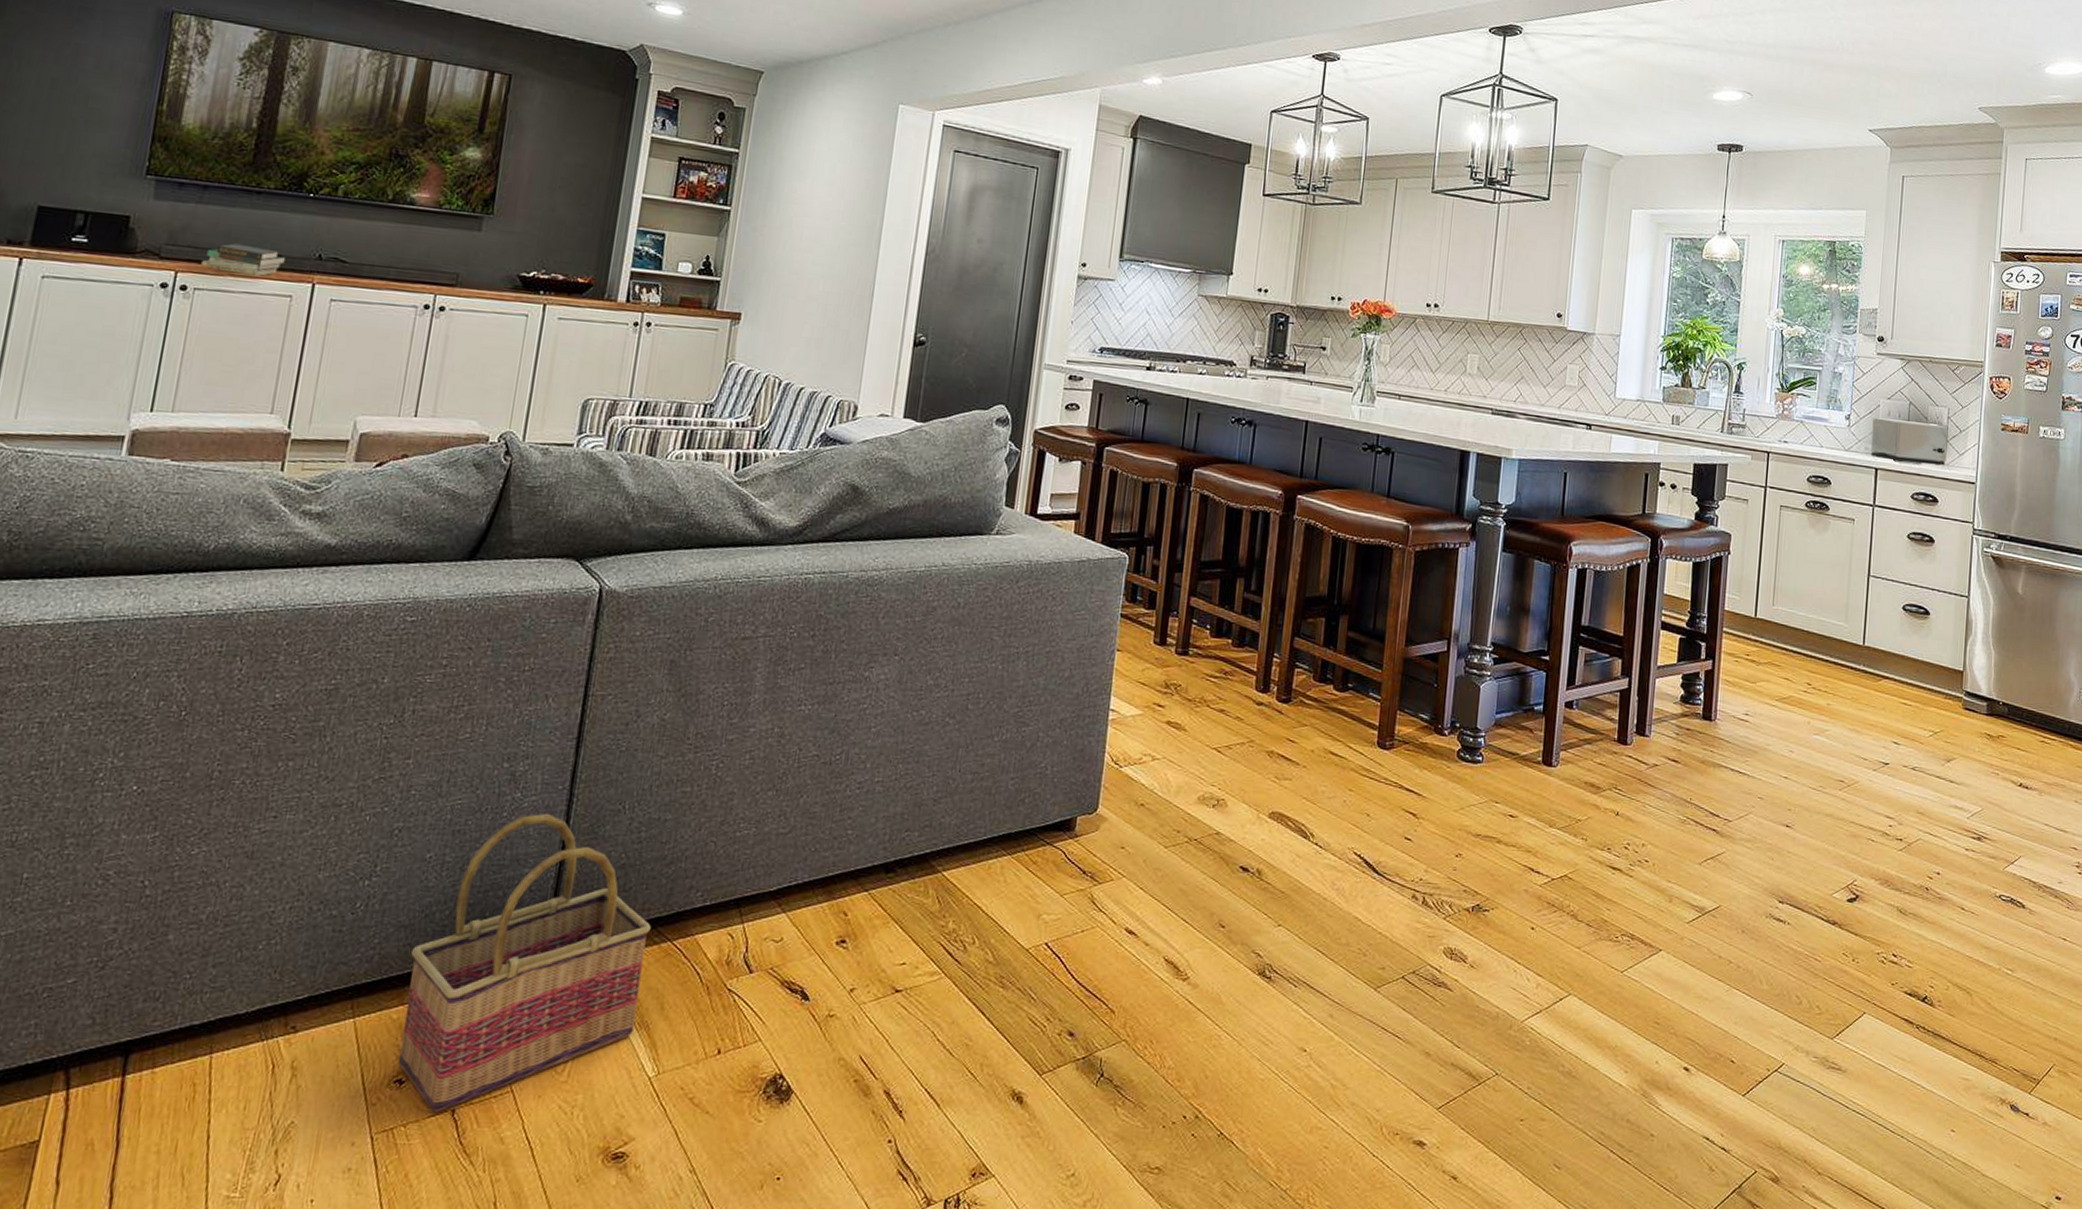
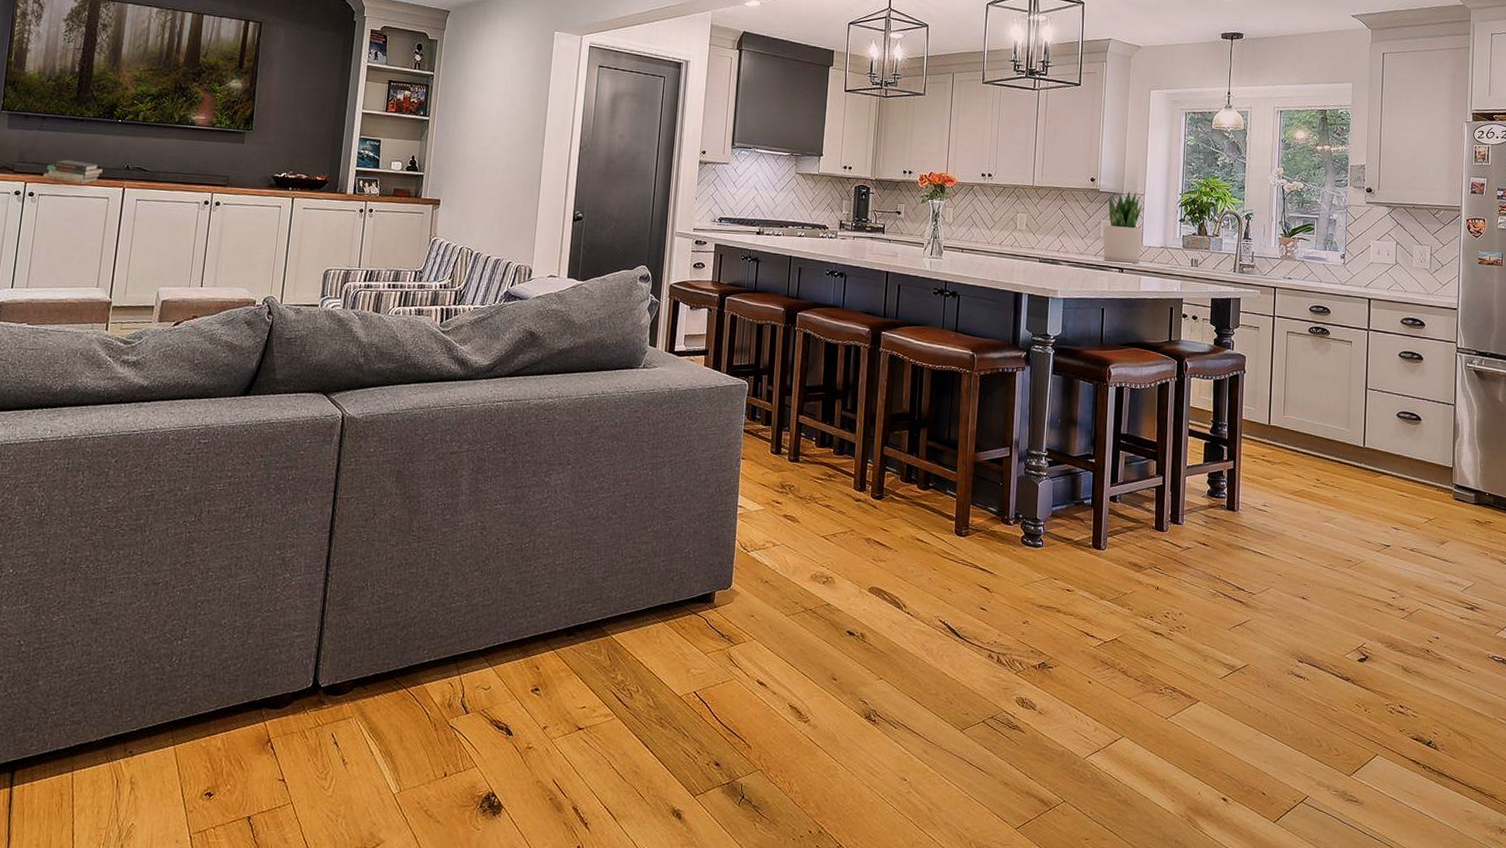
basket: present [398,813,651,1112] -> none [207,589,391,818]
planter: none [1568,331,1617,419] -> present [1103,191,1142,264]
toaster: present [1871,417,1948,466] -> none [1364,256,1431,295]

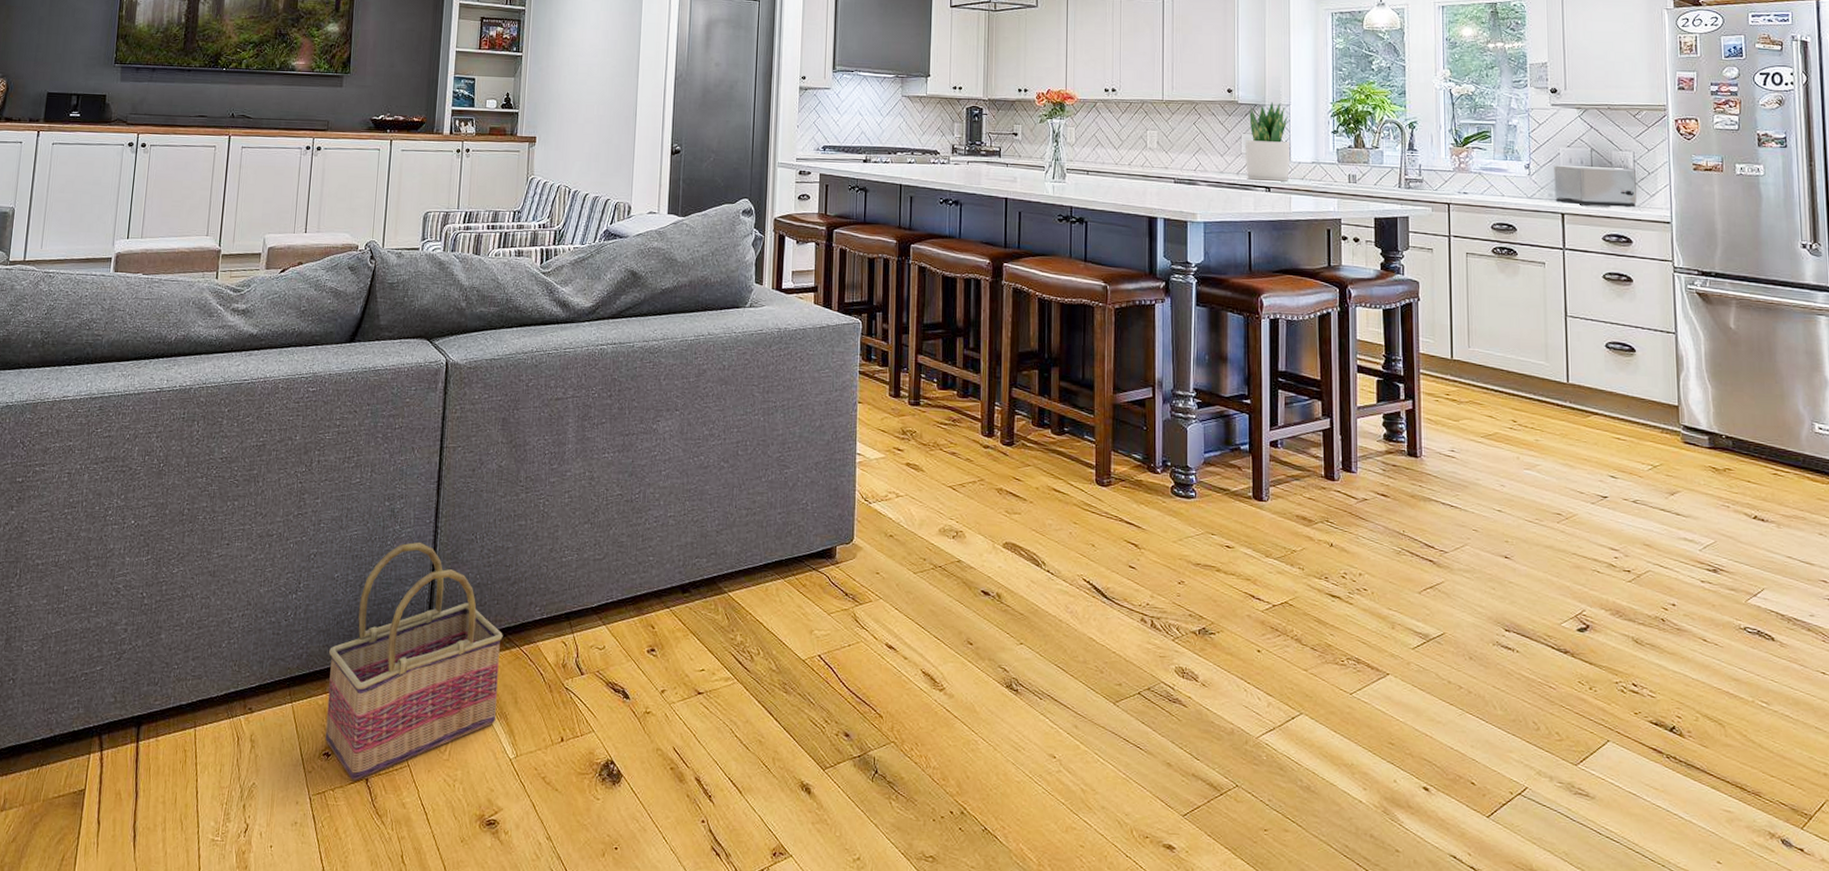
books: present [43,159,103,184] -> none [154,109,209,134]
basket: none [207,589,391,818] -> present [325,541,503,780]
toaster: none [1364,256,1431,295] -> present [1554,165,1637,208]

